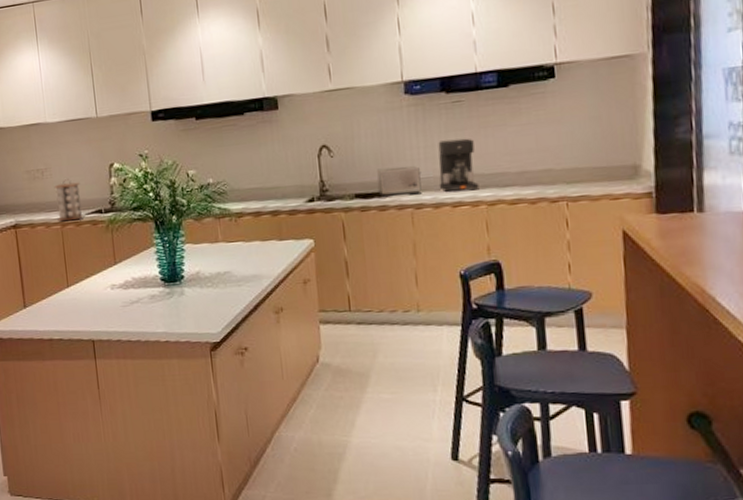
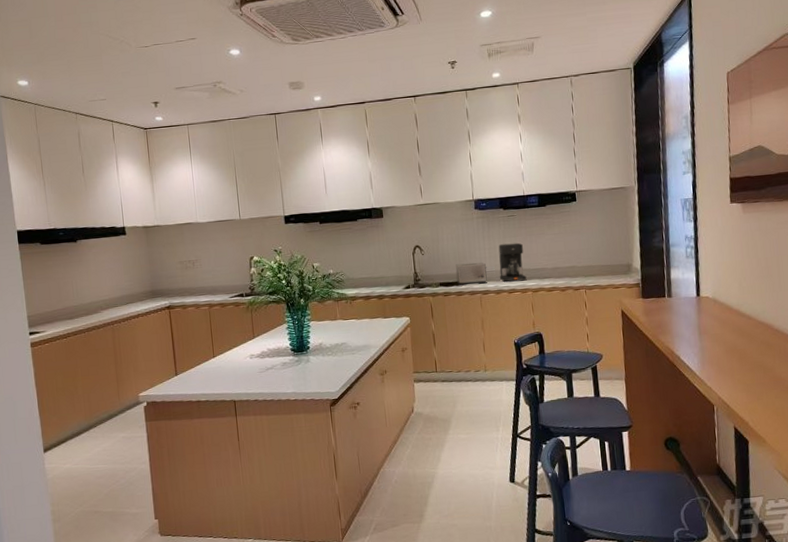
spice rack: present [54,178,85,222] -> none [203,268,229,304]

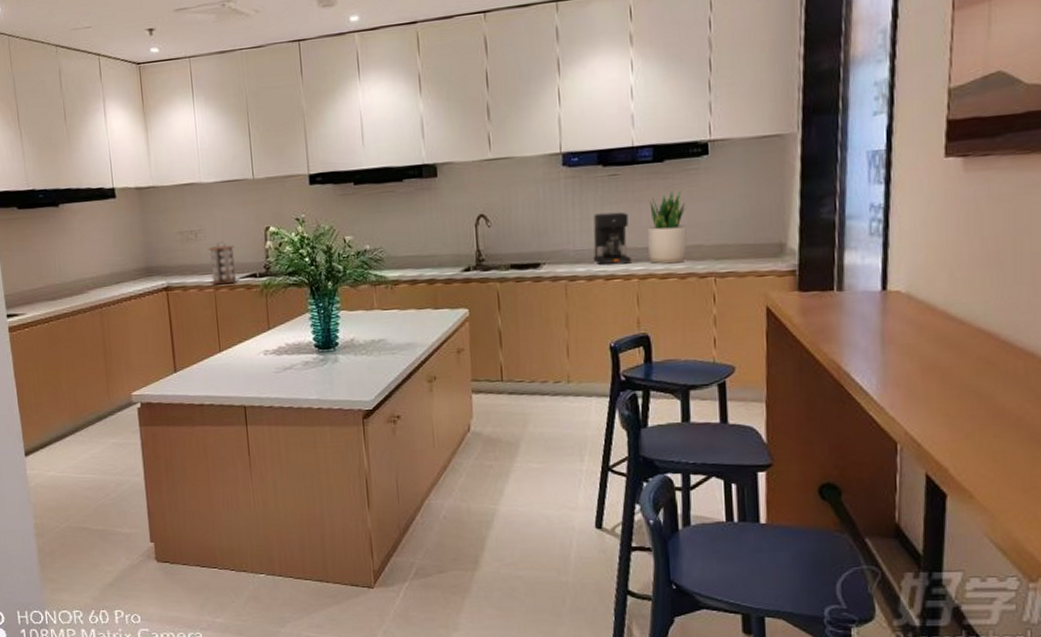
spice rack: none [203,268,229,304] -> present [208,240,239,285]
toaster: present [455,262,487,286] -> none [532,237,576,269]
planter: none [536,227,565,281] -> present [647,190,687,264]

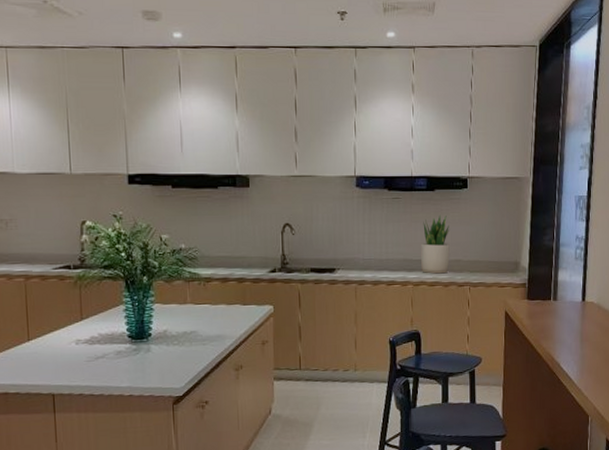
spice rack: present [208,240,239,285] -> none [19,231,51,275]
coffee maker: present [593,211,632,266] -> none [378,229,408,273]

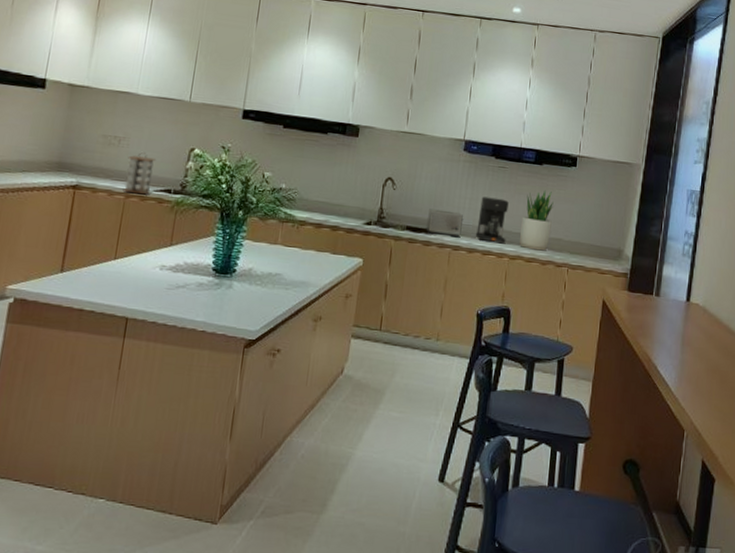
spice rack: none [19,231,51,275] -> present [122,151,156,195]
toaster: none [329,247,365,273] -> present [425,208,464,238]
coffee maker: none [378,229,408,273] -> present [475,196,509,244]

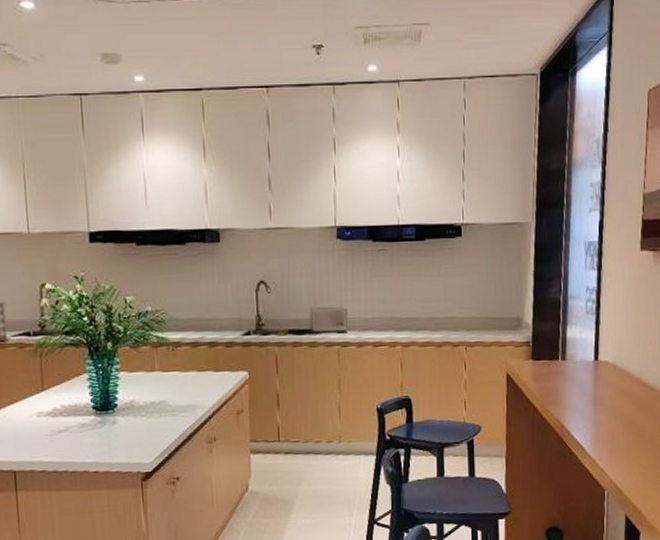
coffee maker: present [475,196,509,244] -> none [363,284,397,333]
planter: present [519,190,554,251] -> none [409,267,443,333]

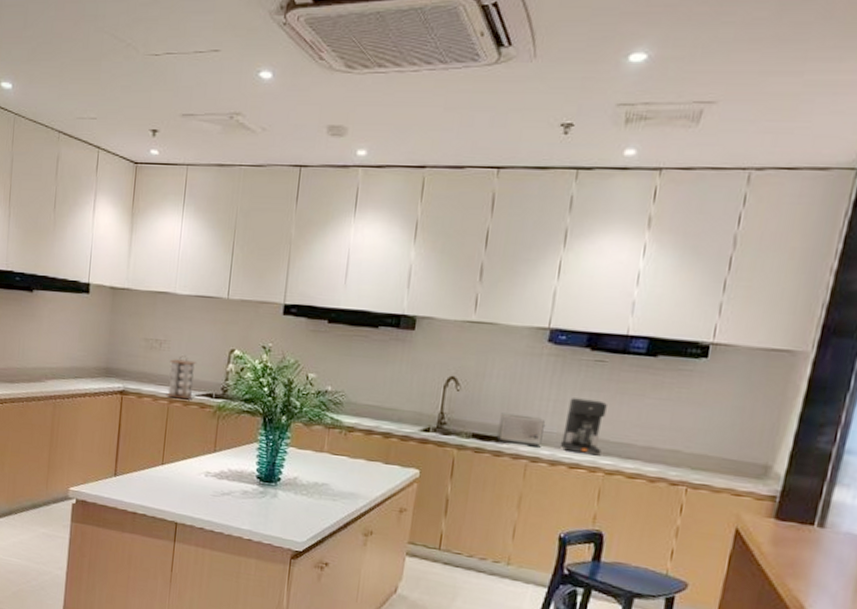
coffee maker: none [363,284,397,333] -> present [560,398,607,456]

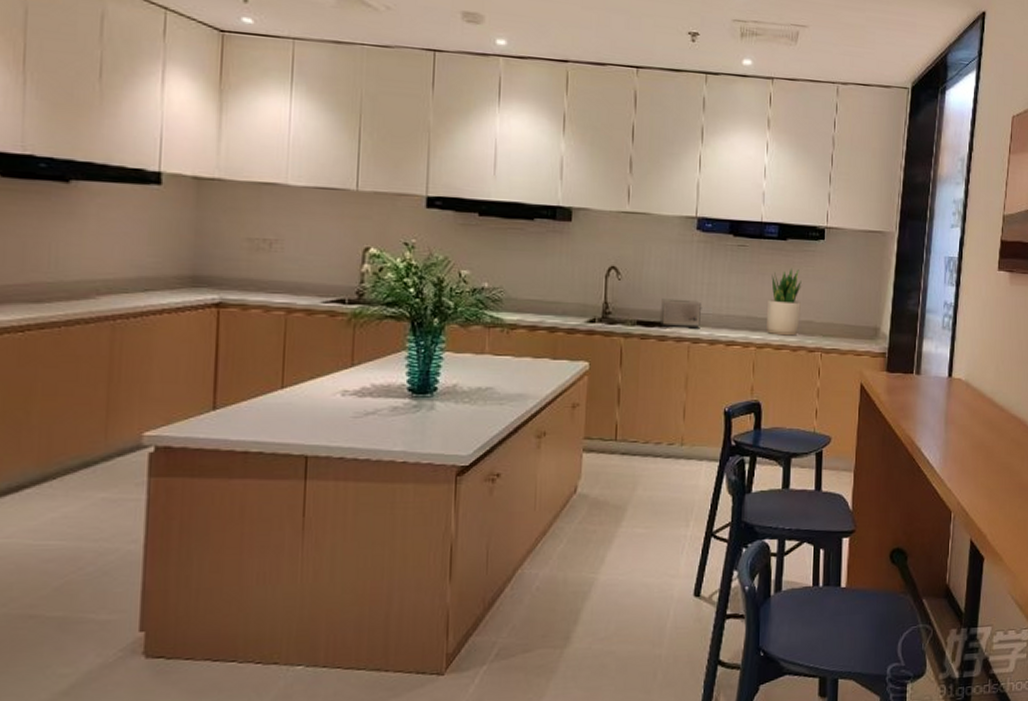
spice rack: present [166,354,196,400] -> none [282,255,321,308]
coffee maker: present [560,398,607,456] -> none [716,280,752,332]
planter: none [619,388,671,466] -> present [766,268,802,336]

